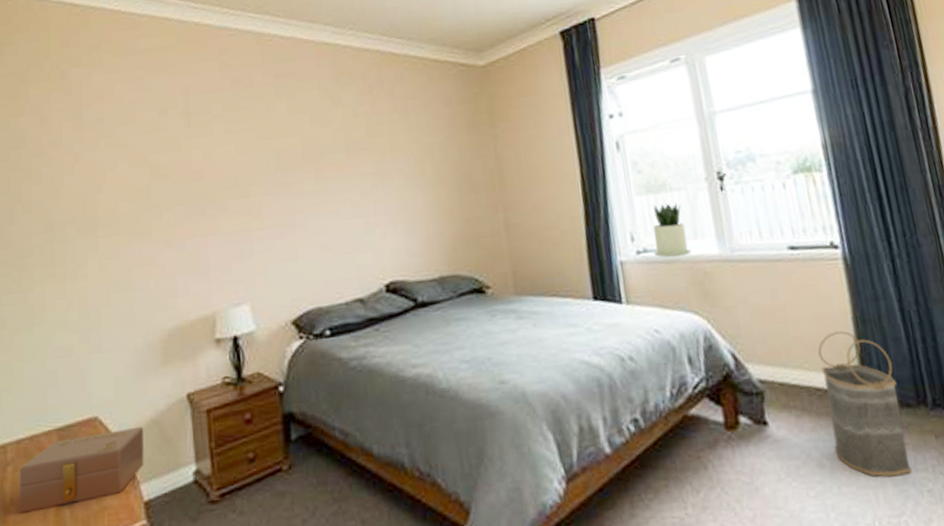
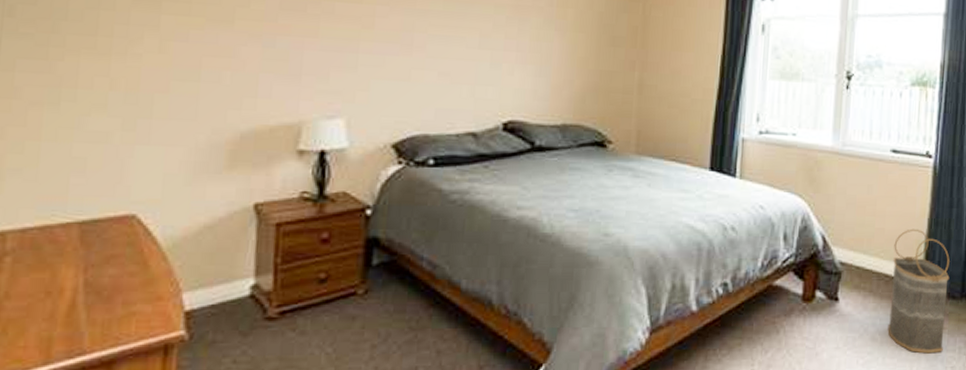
jewelry box: present [18,426,144,513] -> none [15,231,195,310]
planter: present [653,203,692,258] -> none [774,91,809,143]

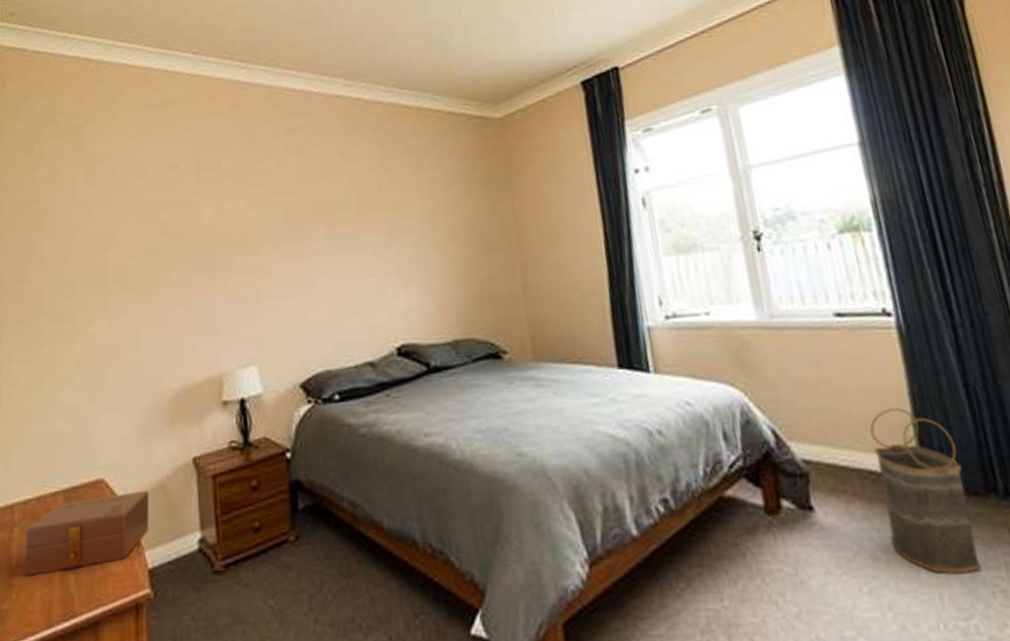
jewelry box: none [15,231,195,310] -> present [24,490,150,576]

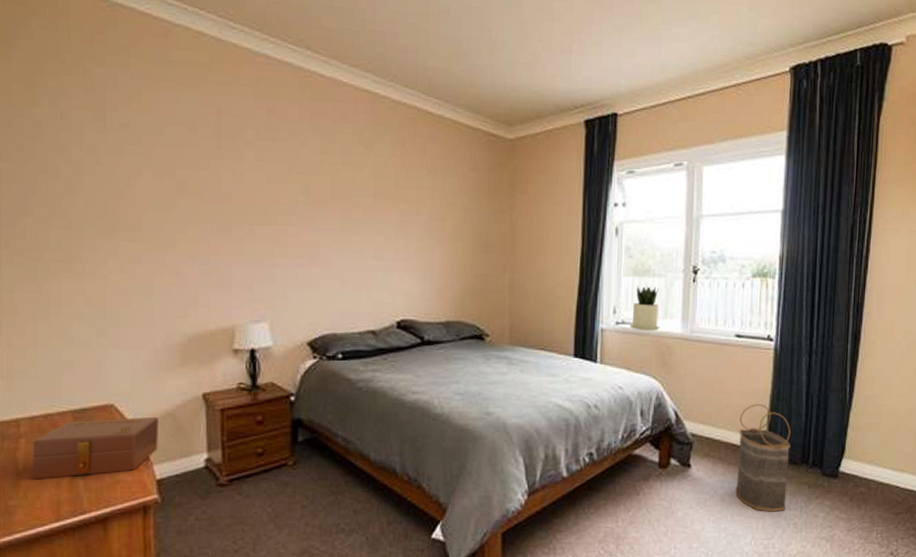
planter: none [683,264,726,324] -> present [629,286,660,331]

